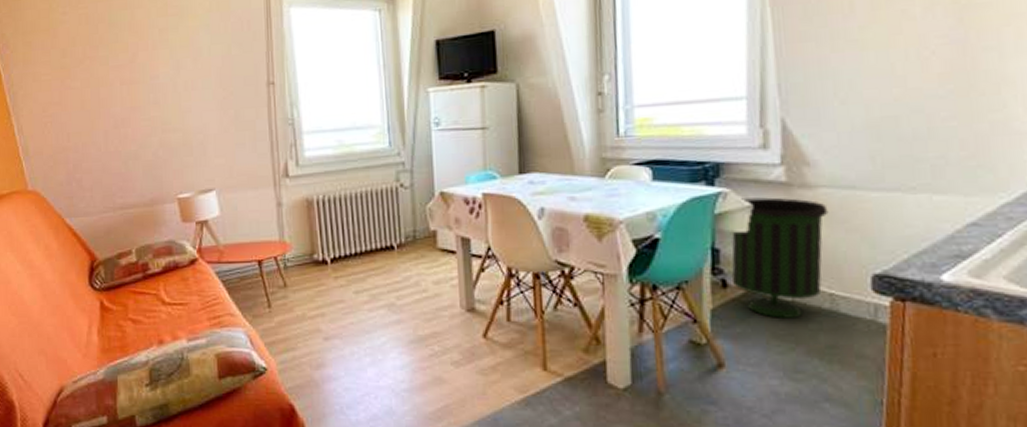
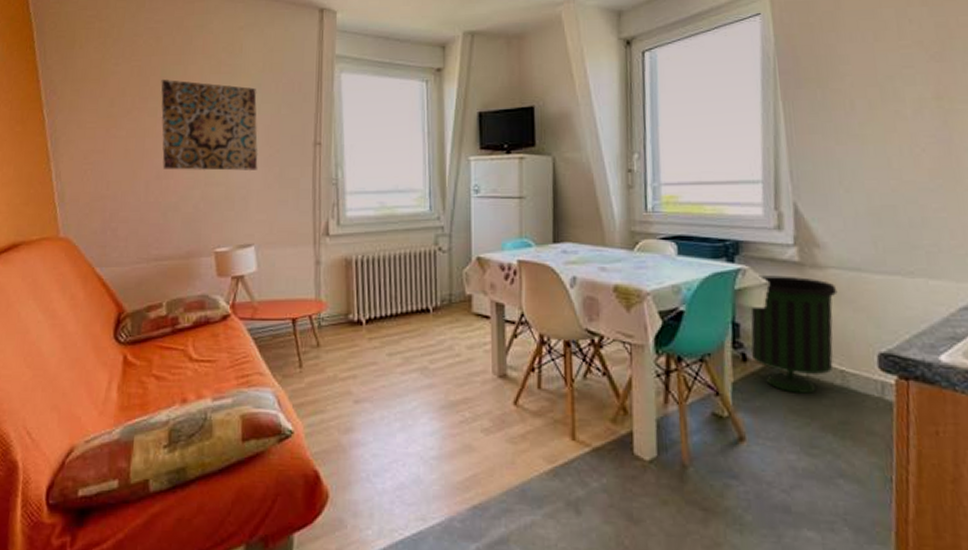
wall art: none [109,26,213,118] -> present [161,80,258,172]

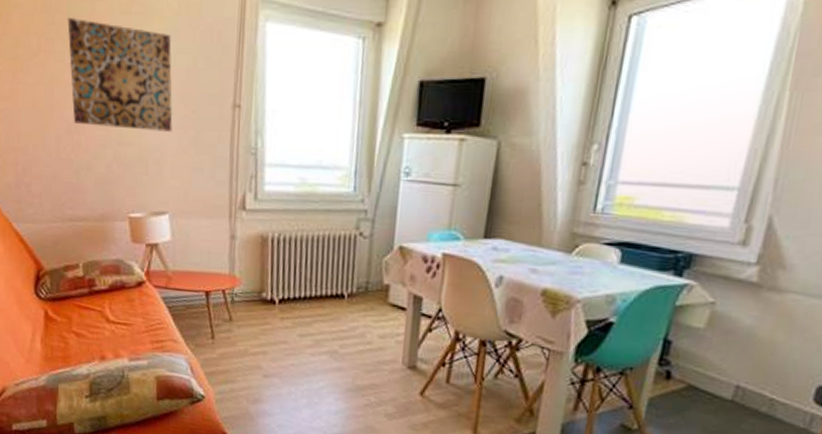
trash can: present [750,276,838,393] -> none [676,293,792,417]

